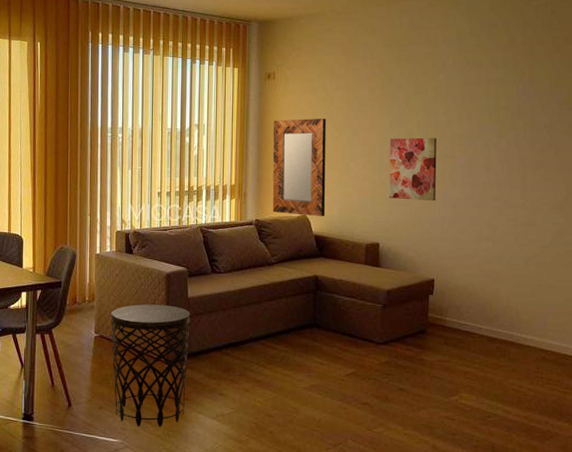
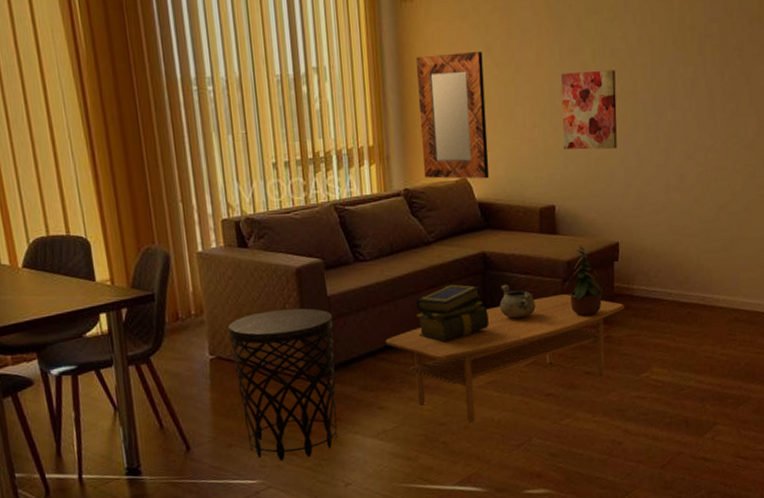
coffee table: none [229,318,437,419] -> present [385,294,624,423]
stack of books: none [257,299,316,347] -> present [415,284,489,343]
decorative bowl: none [326,304,357,334] -> present [499,284,536,319]
potted plant: none [383,278,419,340] -> present [564,245,604,317]

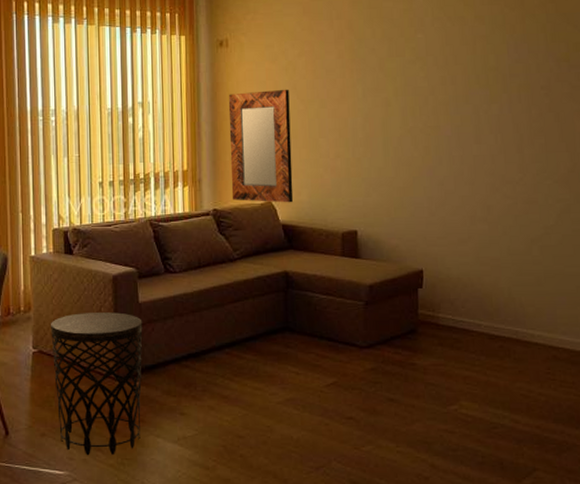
coffee table: present [385,294,624,423] -> none [189,318,429,439]
stack of books: present [415,284,489,343] -> none [219,300,290,356]
decorative bowl: present [499,284,536,319] -> none [300,303,337,338]
wall art: present [560,70,617,150] -> none [363,106,420,180]
potted plant: present [564,245,604,317] -> none [365,270,407,342]

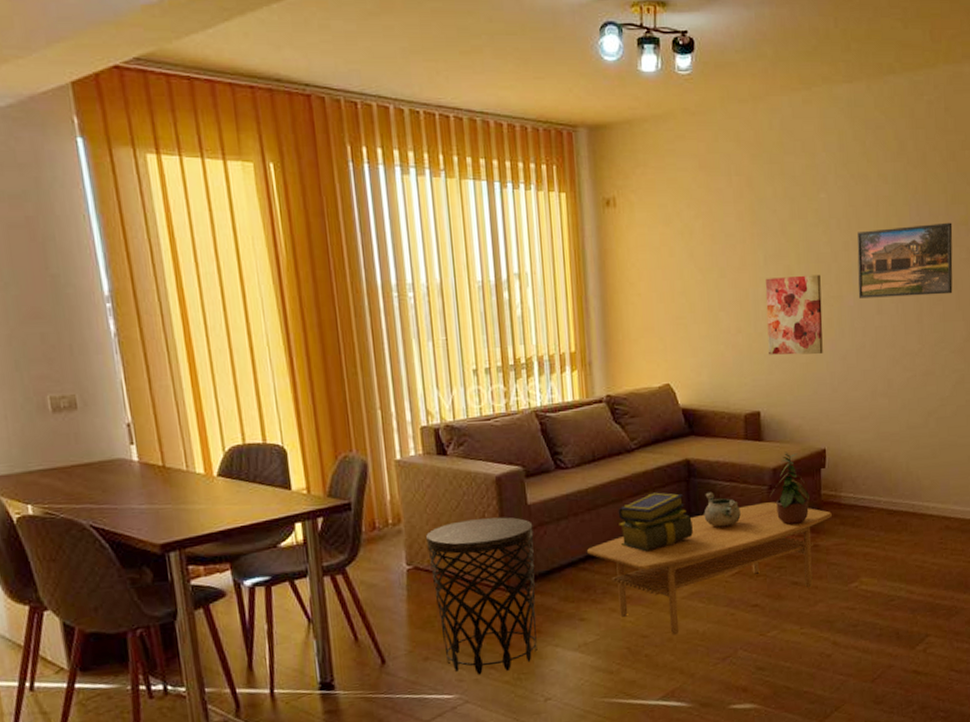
coffee table: none [189,318,429,439] -> present [586,502,832,635]
stack of books: none [219,300,290,356] -> present [618,492,693,552]
home mirror: present [228,89,294,203] -> none [619,256,694,385]
decorative bowl: none [300,303,337,338] -> present [704,491,741,527]
wall art: none [363,106,420,180] -> present [765,274,823,355]
potted plant: none [365,270,407,342] -> present [769,451,811,526]
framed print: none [454,59,555,129] -> present [857,222,953,299]

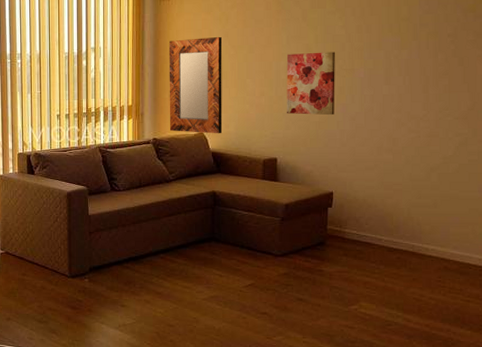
side table: present [426,517,538,676] -> none [16,222,91,337]
coffee table: present [586,502,832,635] -> none [130,231,336,328]
stack of books: present [618,492,693,552] -> none [156,215,215,260]
home mirror: none [619,256,694,385] -> present [168,36,223,134]
decorative bowl: present [704,491,741,527] -> none [225,218,256,247]
potted plant: present [769,451,811,526] -> none [281,191,317,252]
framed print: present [857,222,953,299] -> none [368,10,461,71]

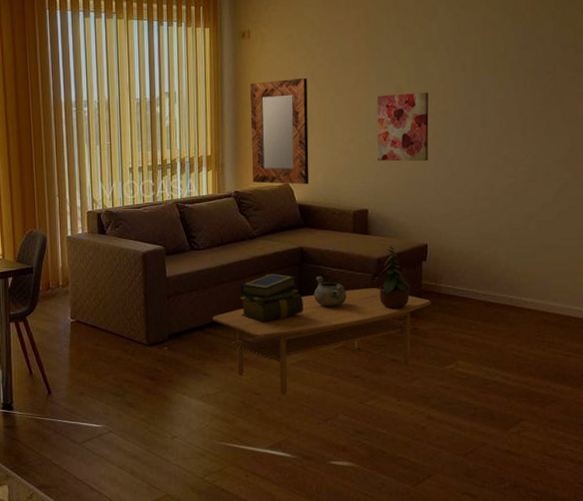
coffee table: none [130,231,336,328] -> present [212,288,431,395]
stack of books: none [156,215,215,260] -> present [240,273,303,323]
decorative bowl: none [225,218,256,247] -> present [313,276,347,307]
potted plant: none [281,191,317,252] -> present [373,245,412,310]

